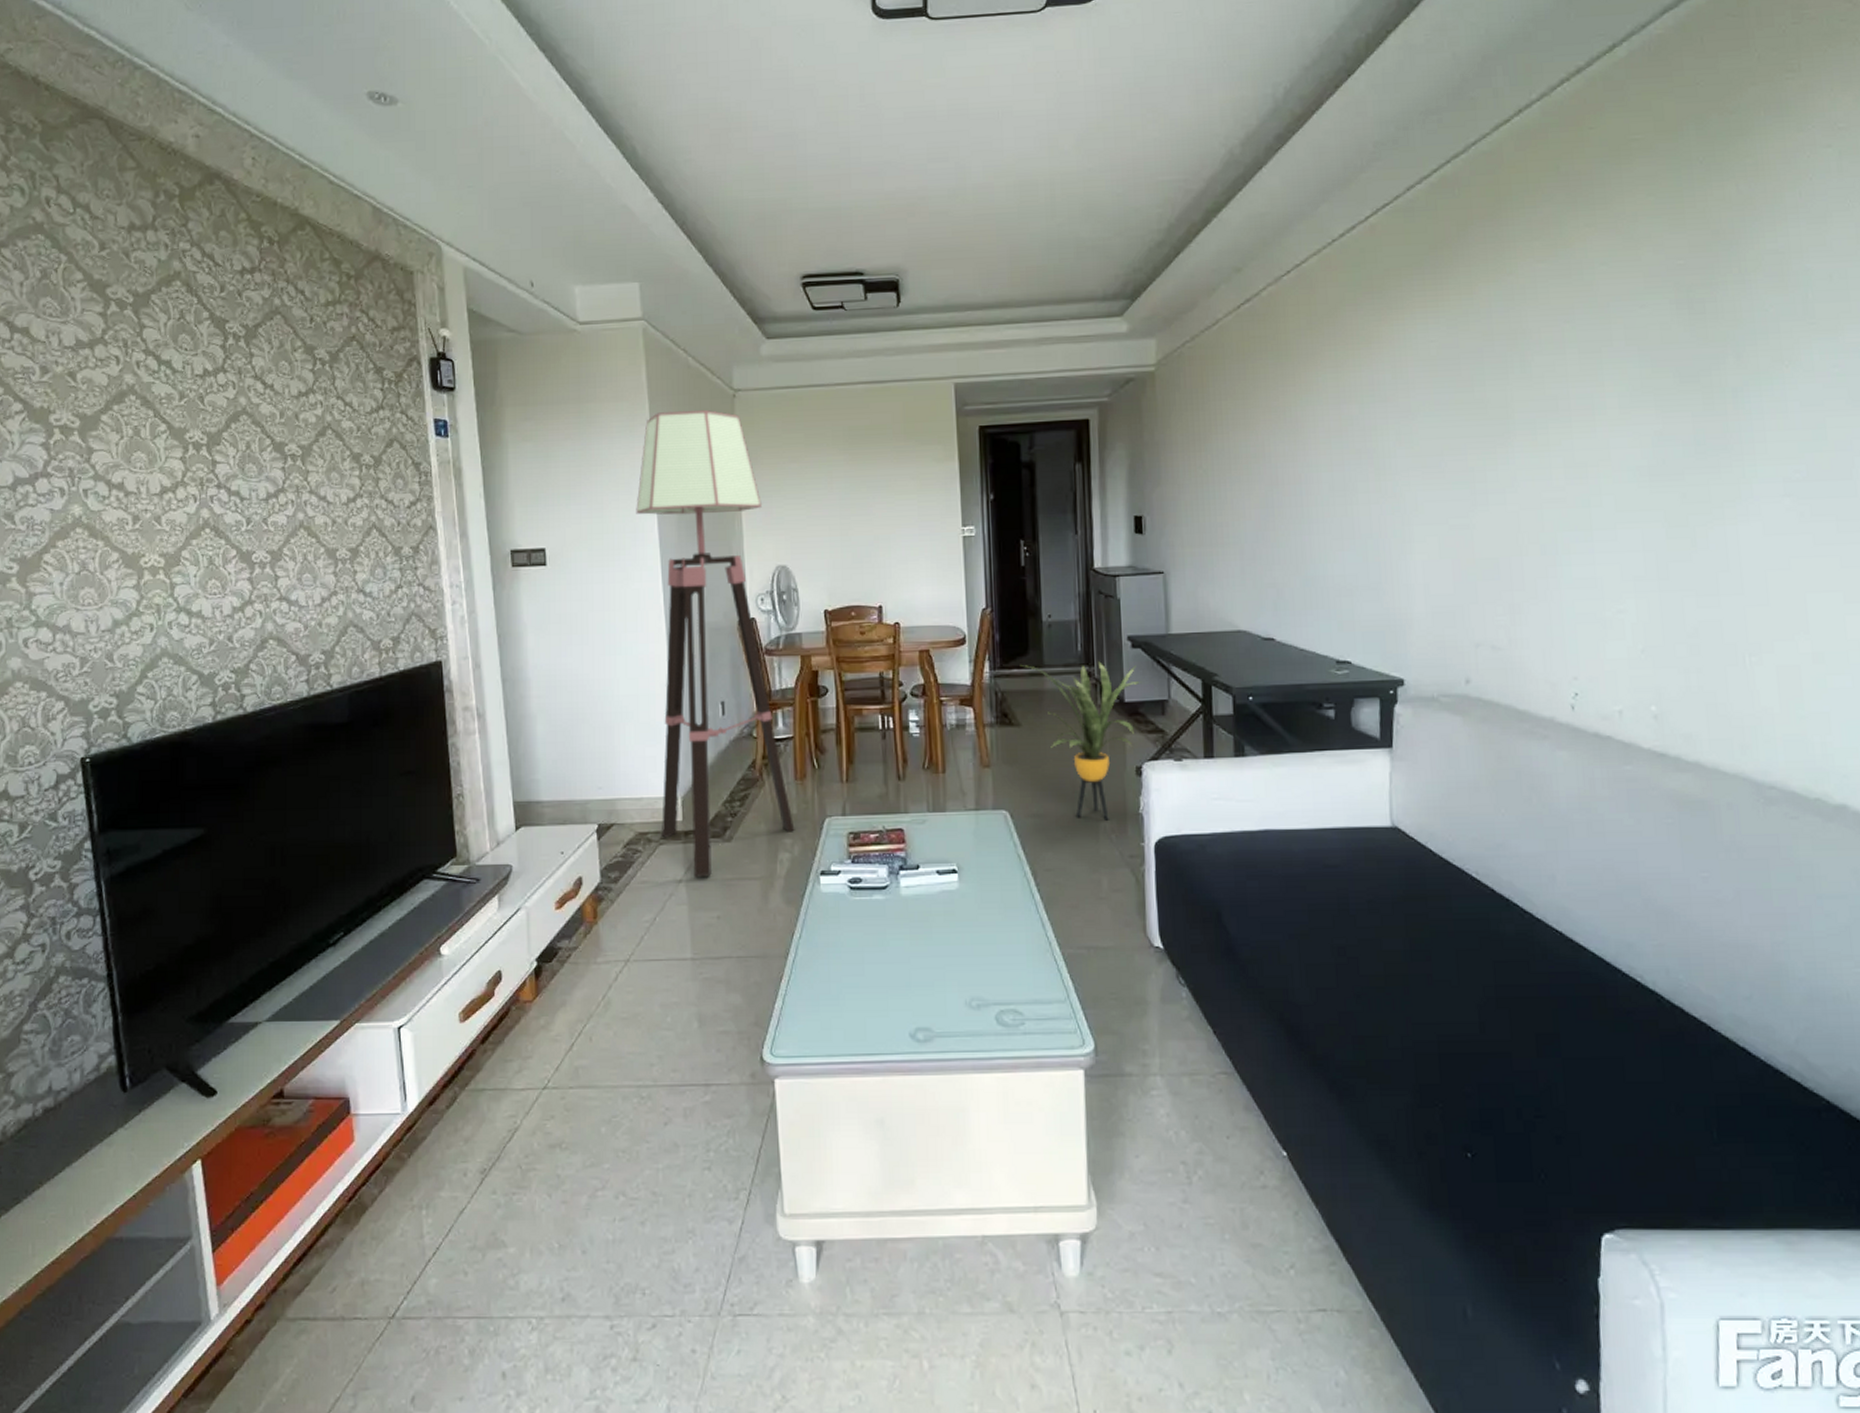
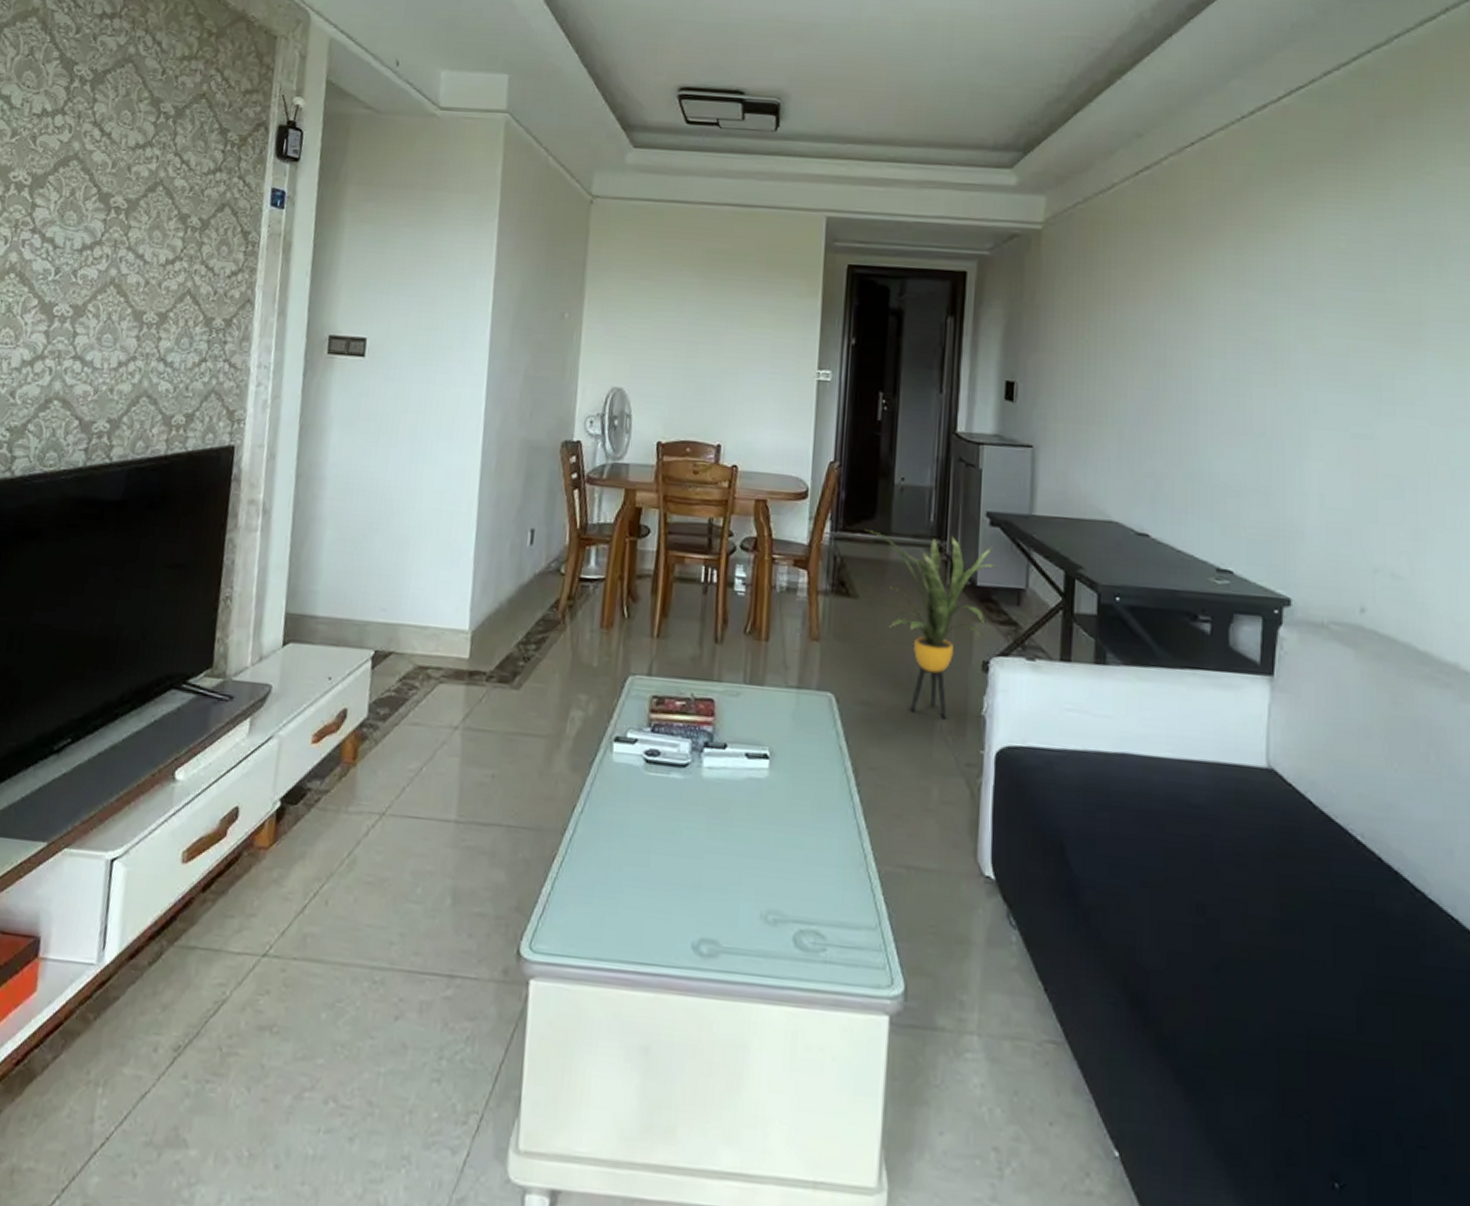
floor lamp: present [636,410,795,878] -> none [443,210,605,728]

